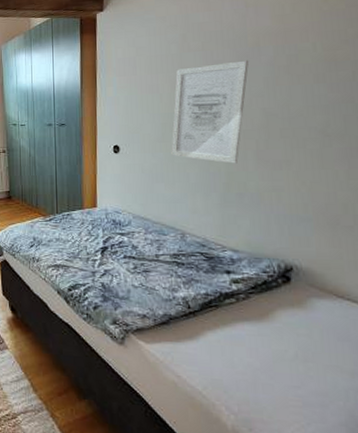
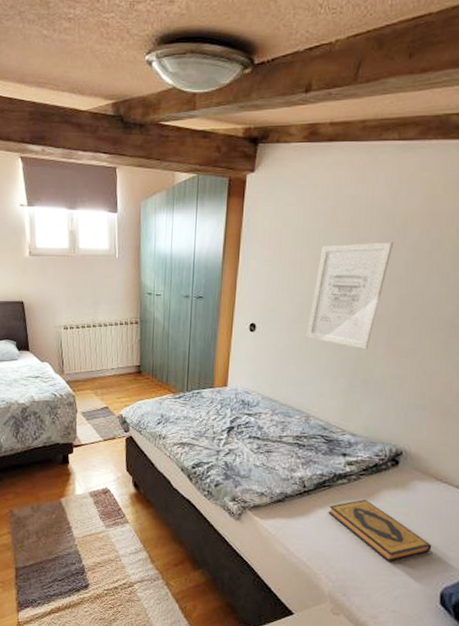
hardback book: none [219,320,346,392] -> present [328,500,432,563]

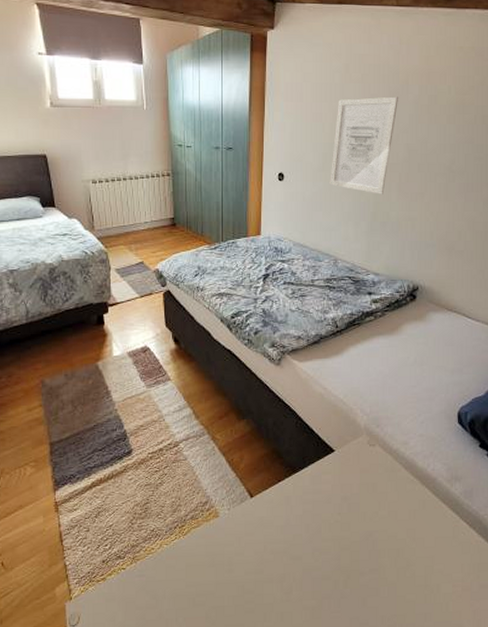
hardback book: present [328,500,432,563] -> none [359,334,448,390]

